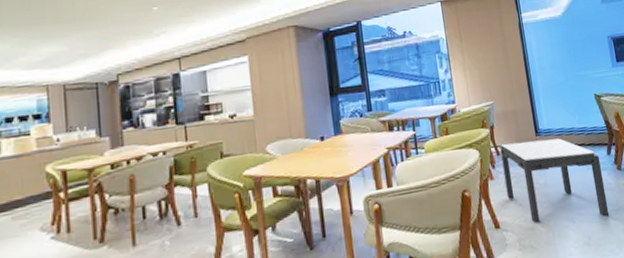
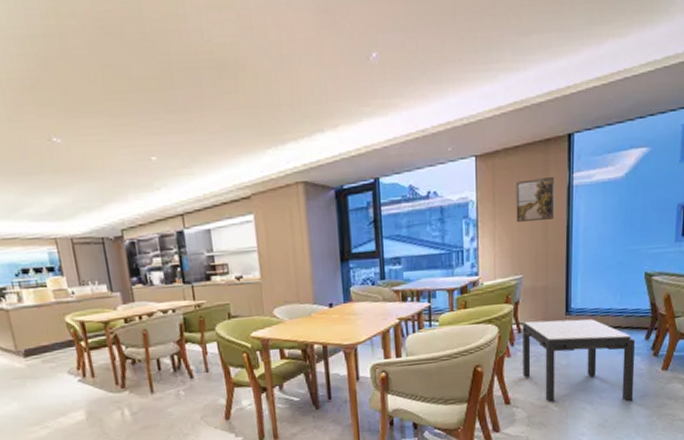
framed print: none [476,17,512,55] -> present [516,177,554,222]

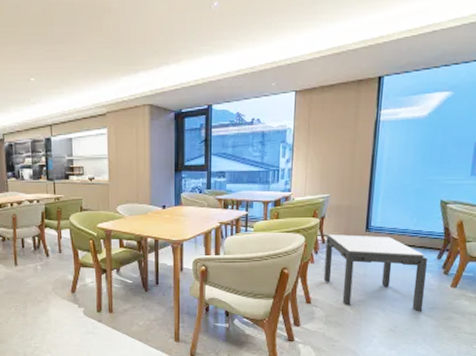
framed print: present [516,177,554,222] -> none [327,113,363,149]

